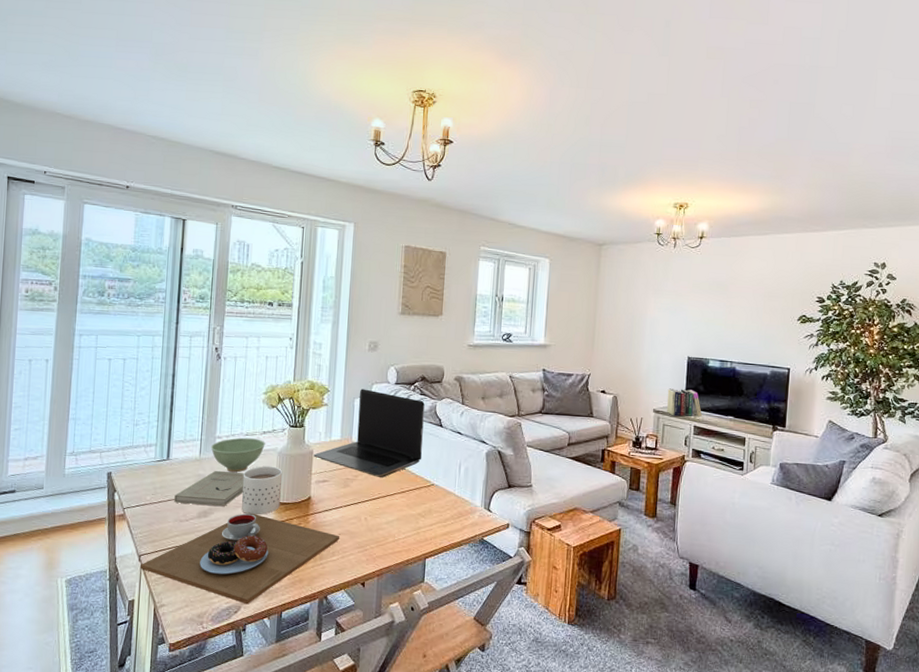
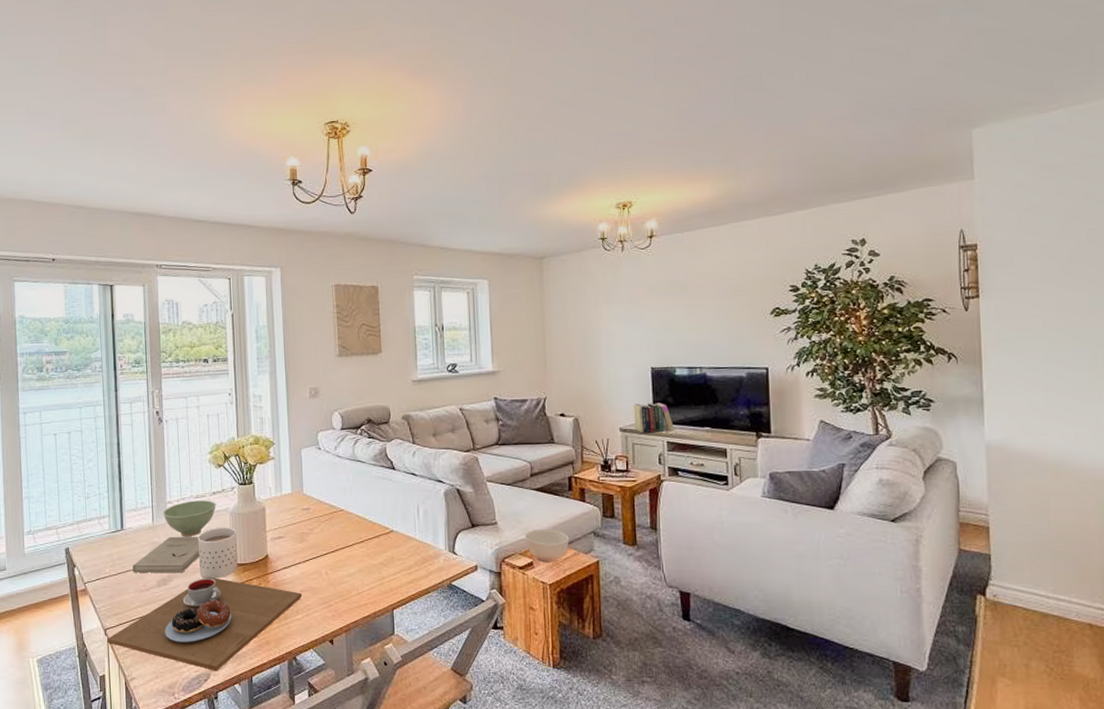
laptop computer: present [314,389,425,478] -> none [266,438,378,528]
bowl: none [556,495,597,527] -> present [525,529,570,563]

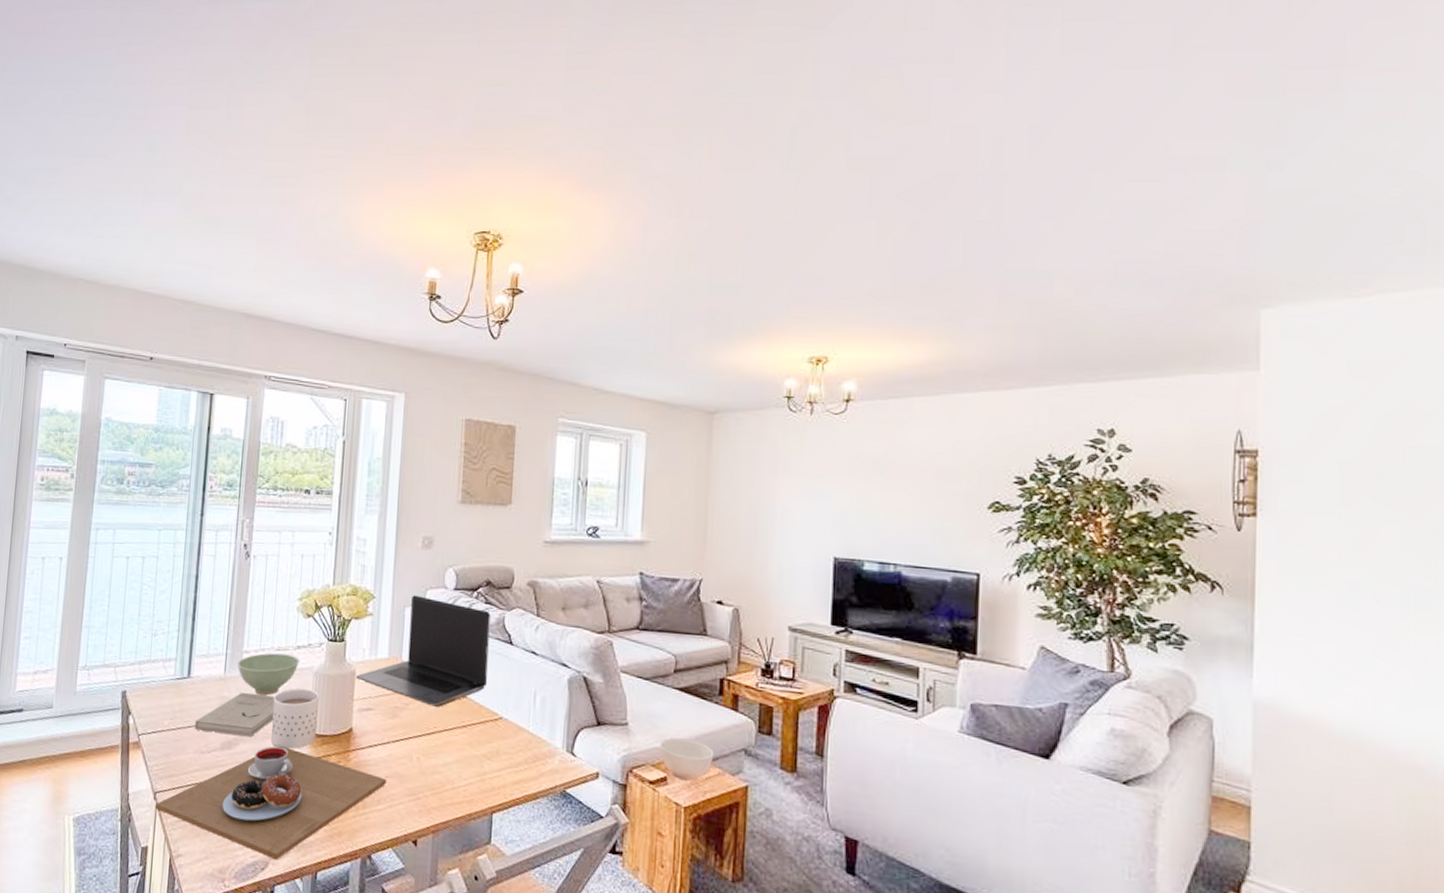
laptop computer: none [266,438,378,528] -> present [356,595,491,707]
books: present [633,403,674,434] -> none [807,599,856,638]

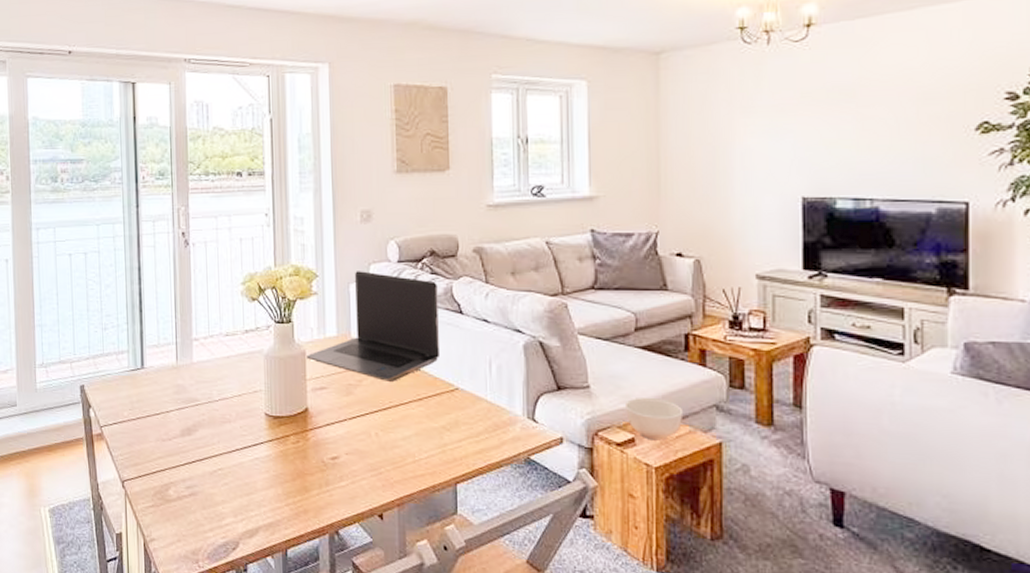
place setting: present [155,745,387,860] -> none [125,429,348,540]
book: present [195,693,275,736] -> none [153,380,229,422]
bowl: present [237,652,300,696] -> none [187,339,249,381]
mug: present [270,688,320,749] -> none [227,371,273,432]

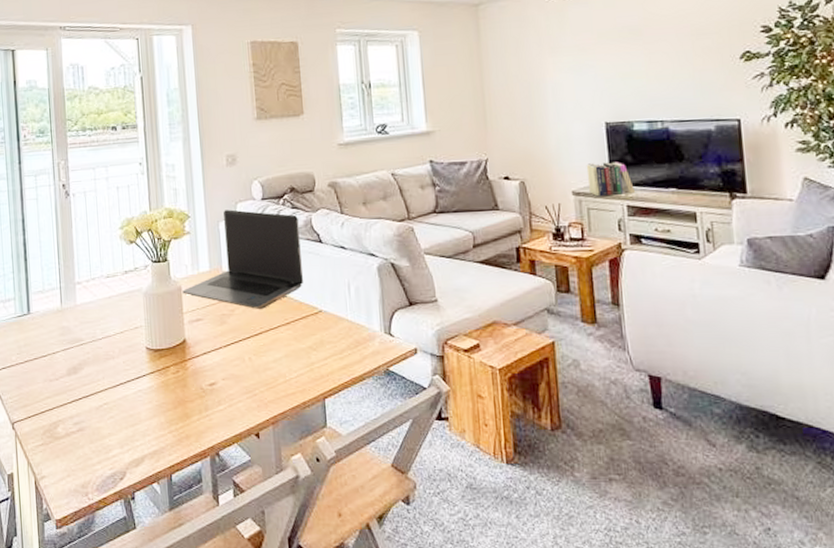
bowl: present [626,398,684,441] -> none [469,307,520,345]
books: none [775,244,831,283] -> present [586,162,635,197]

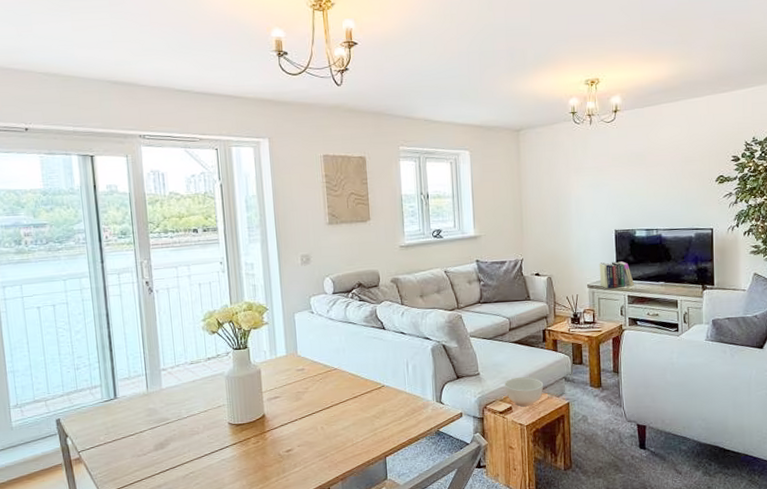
laptop computer: present [182,209,304,309] -> none [262,302,370,387]
bowl: none [469,307,520,345] -> present [505,377,544,407]

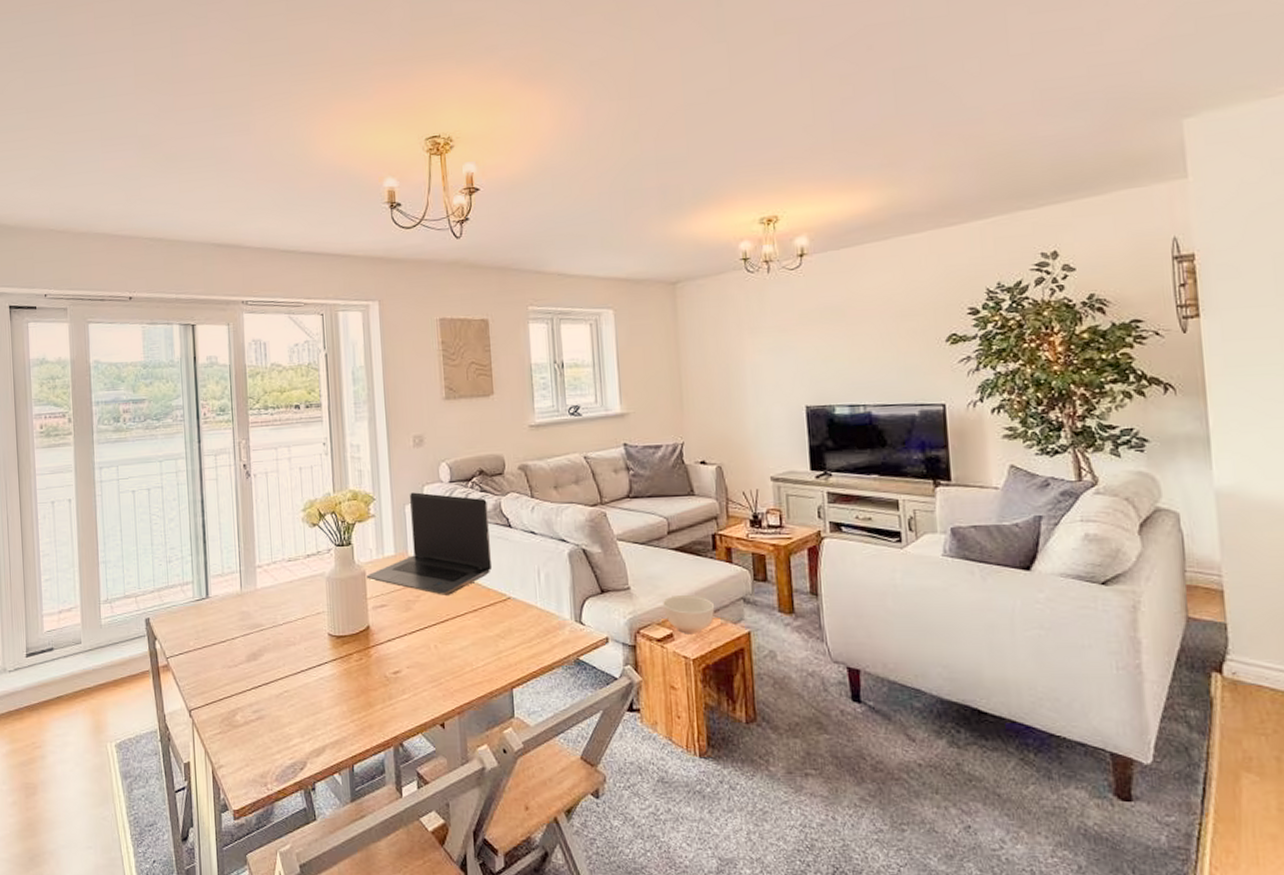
laptop computer: none [262,302,370,387] -> present [366,492,493,595]
books: present [599,261,634,289] -> none [785,447,835,483]

